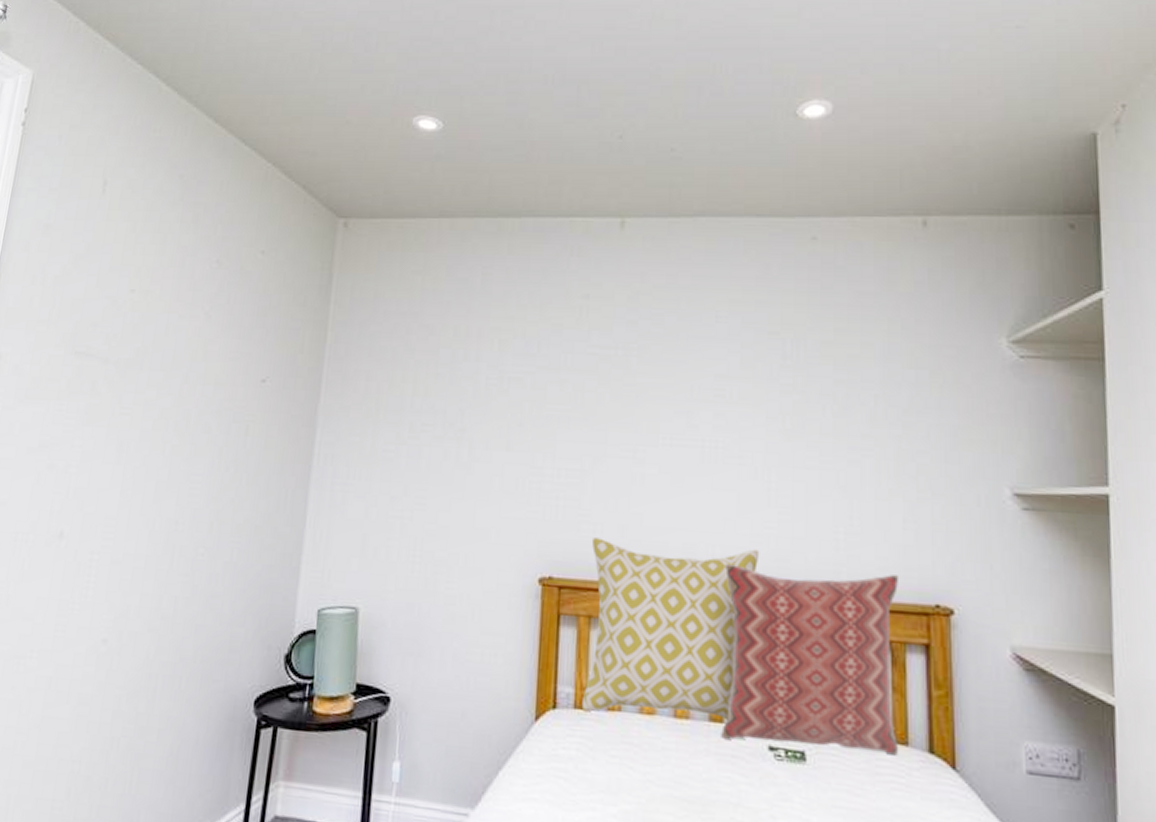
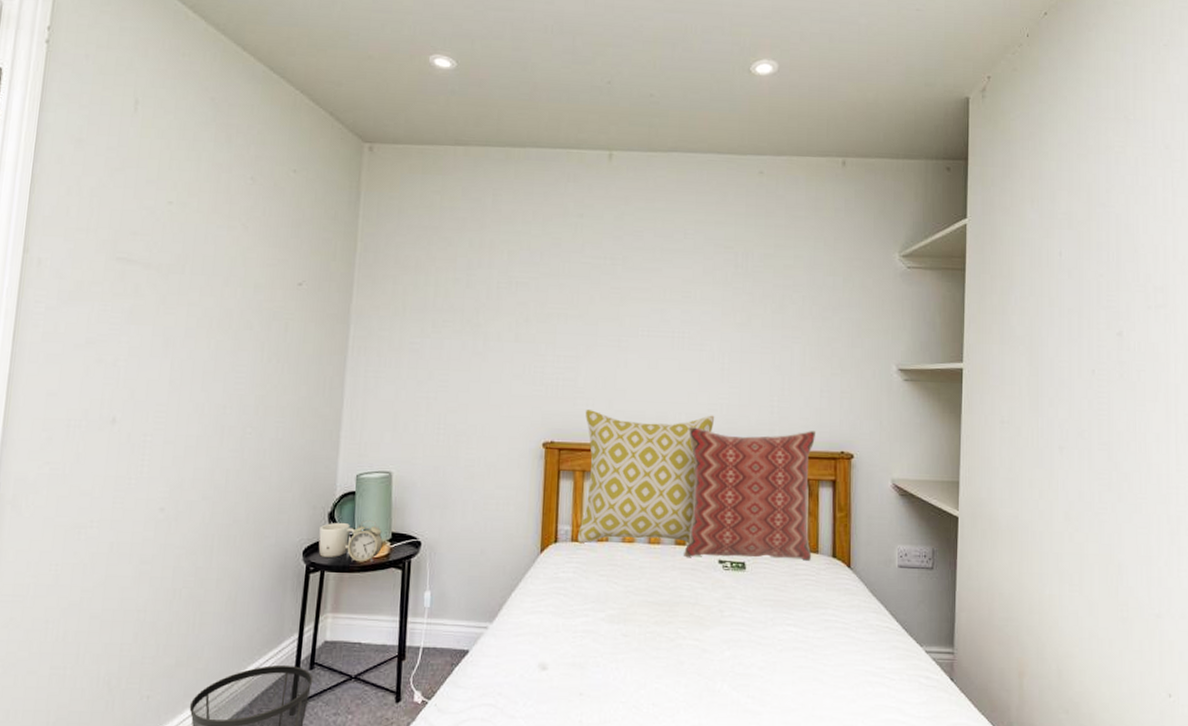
mug: none [271,667,315,711] -> present [318,522,356,557]
alarm clock: none [304,666,346,720] -> present [347,520,383,563]

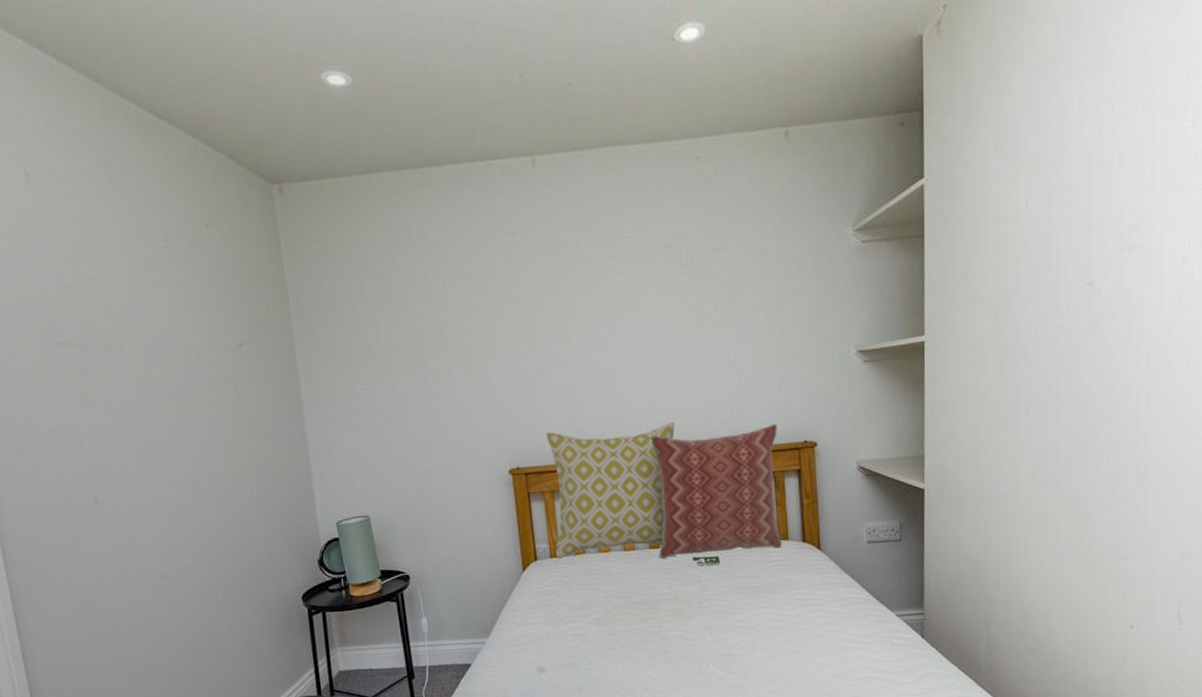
mug: present [318,522,356,557] -> none [312,566,347,600]
alarm clock: present [347,520,383,563] -> none [341,562,374,601]

